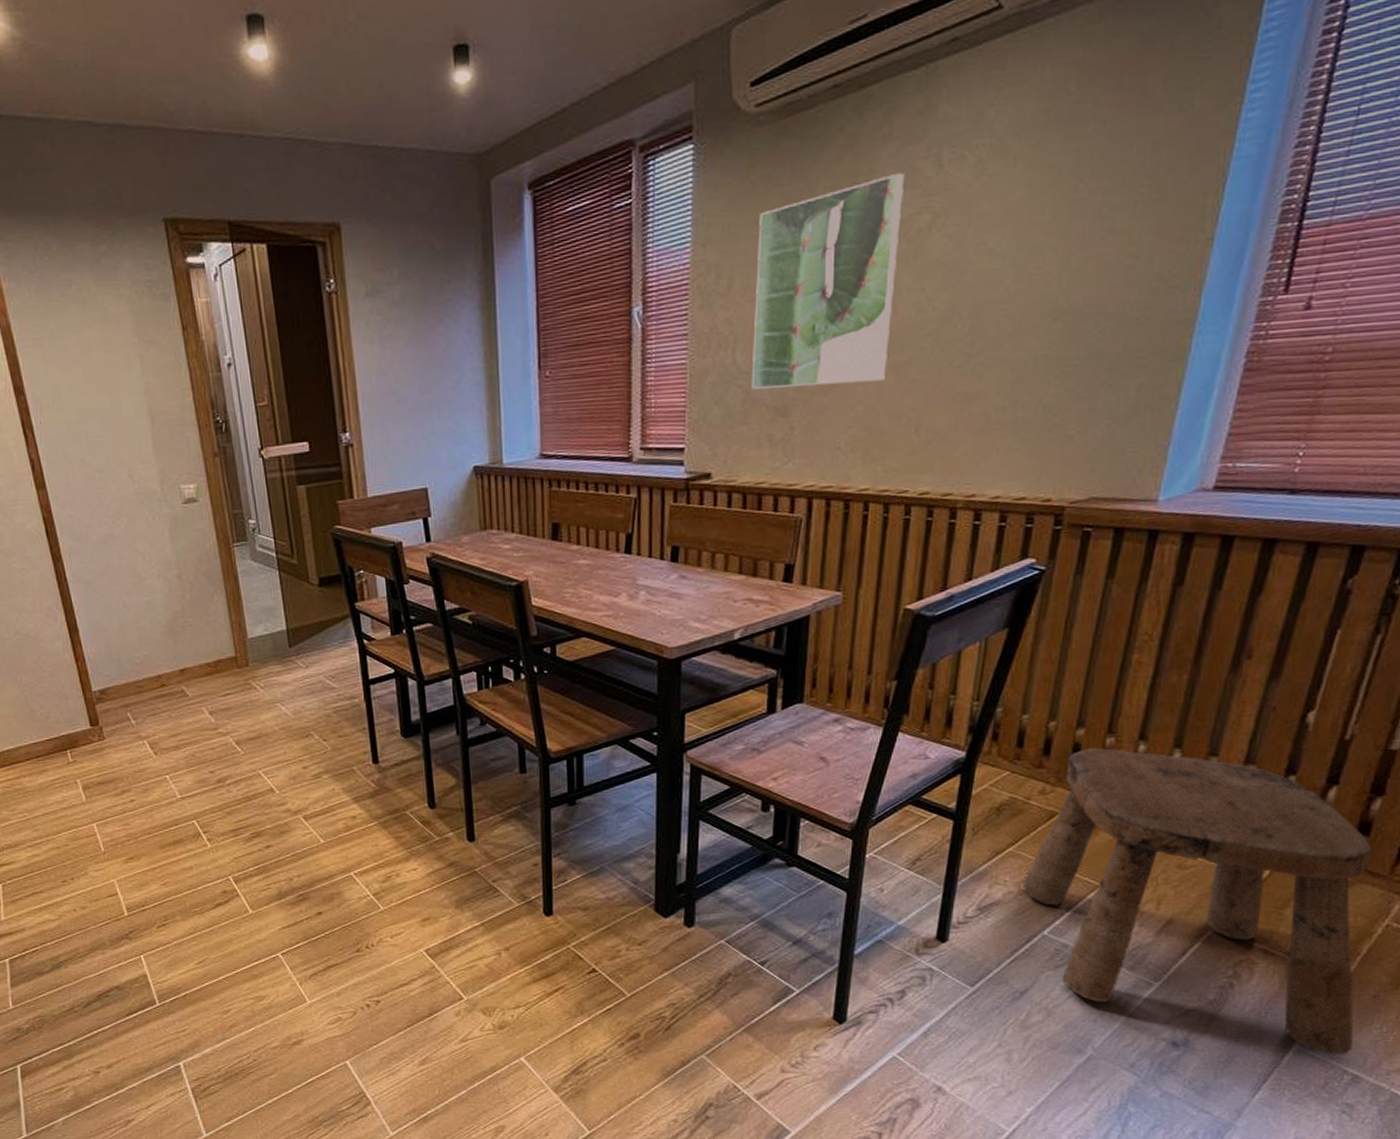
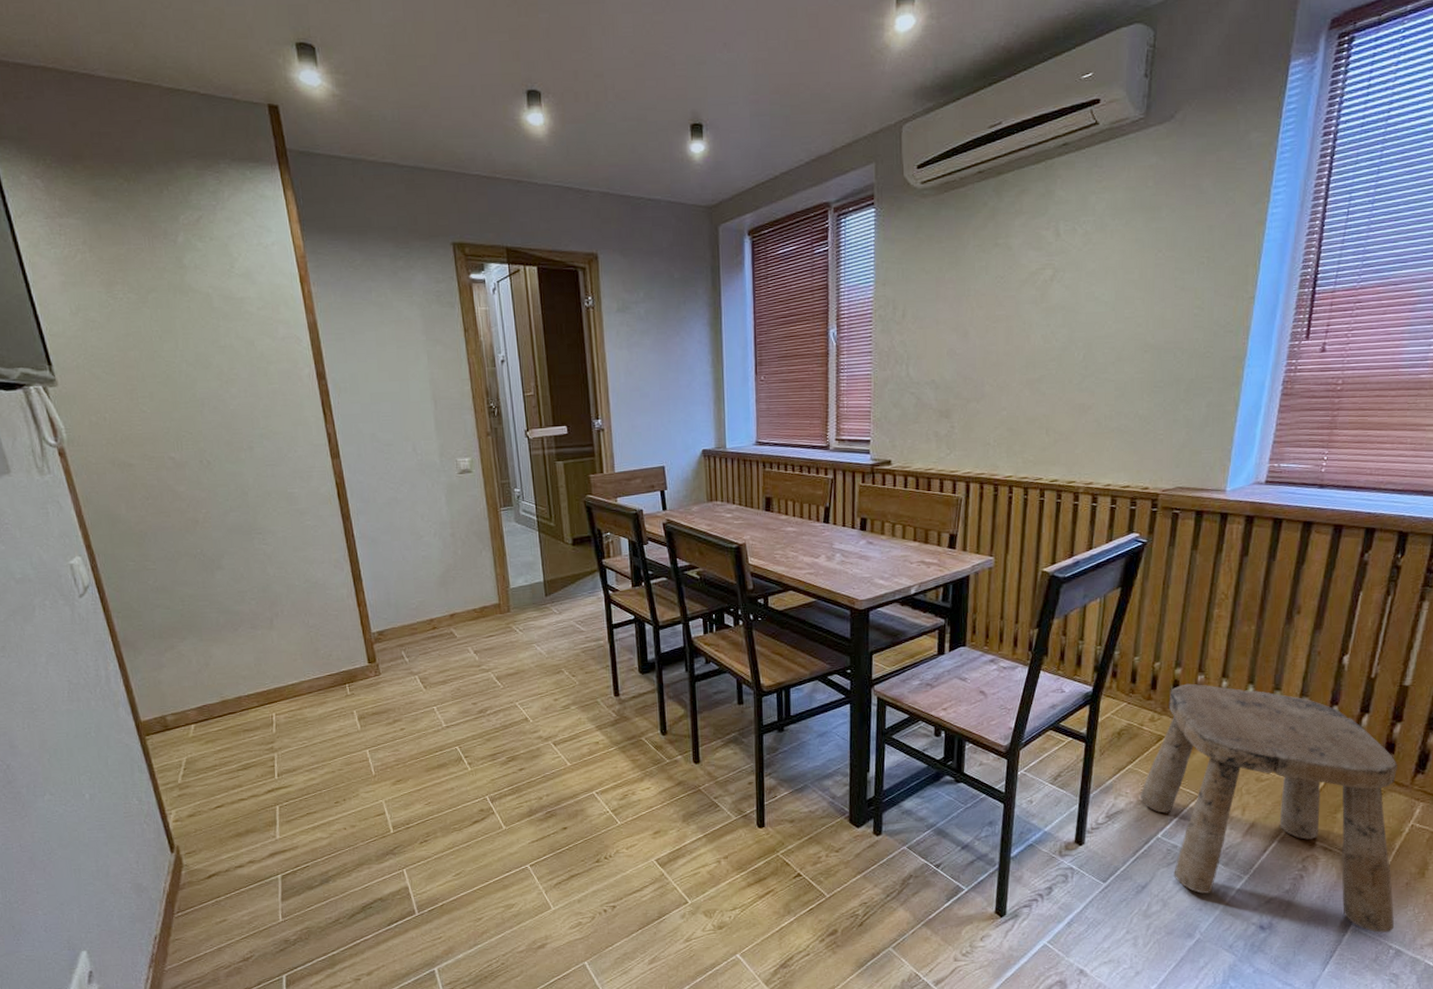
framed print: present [751,172,905,389] -> none [921,237,1033,396]

